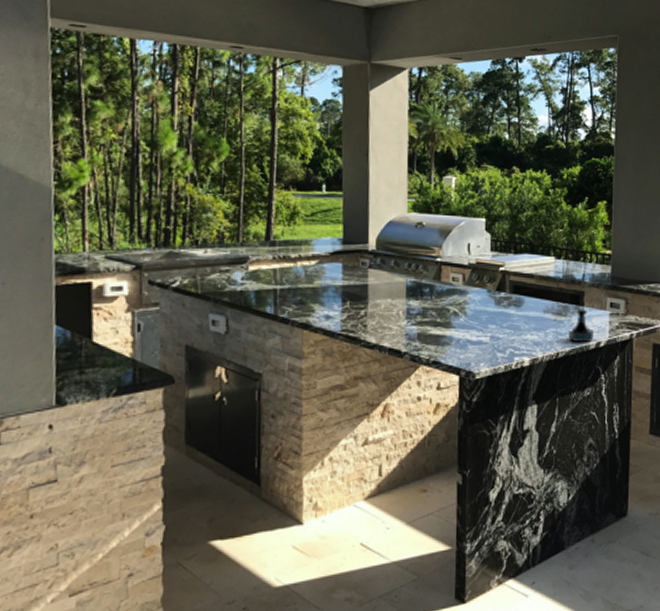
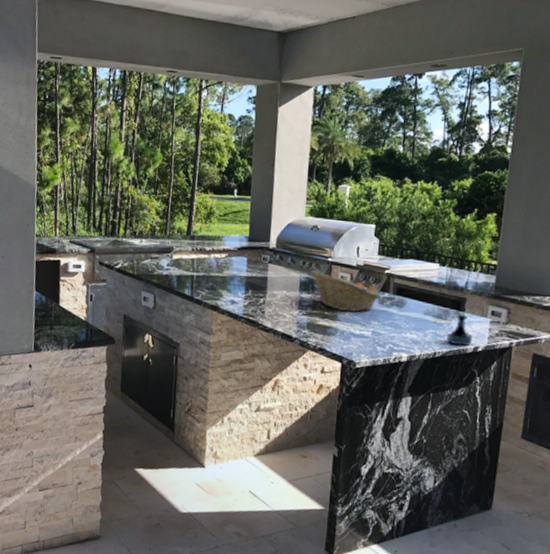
fruit basket: none [417,272,496,316] -> present [310,270,381,312]

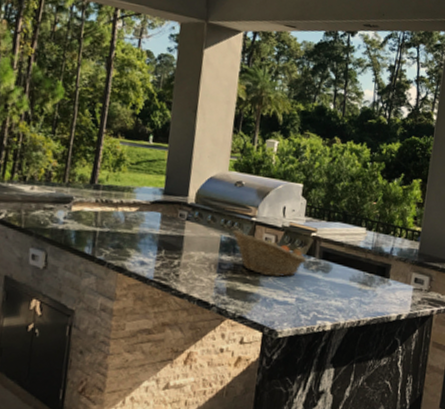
tequila bottle: present [446,314,472,347] -> none [371,281,396,314]

